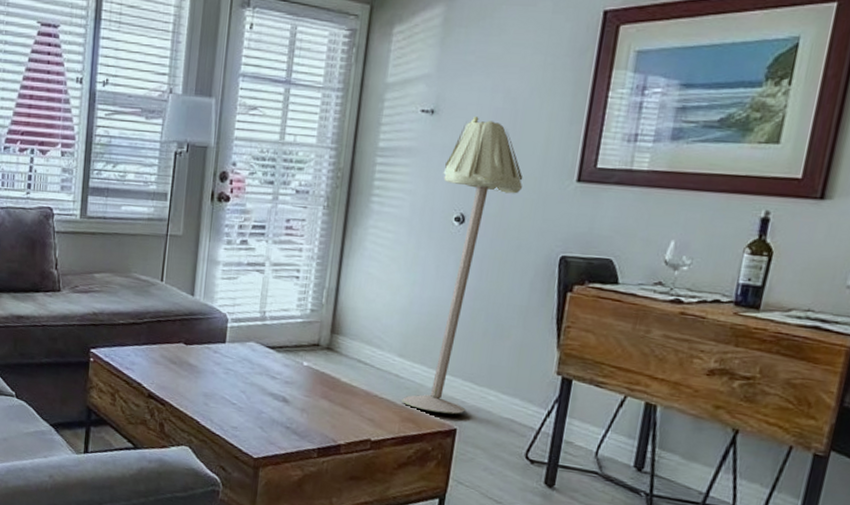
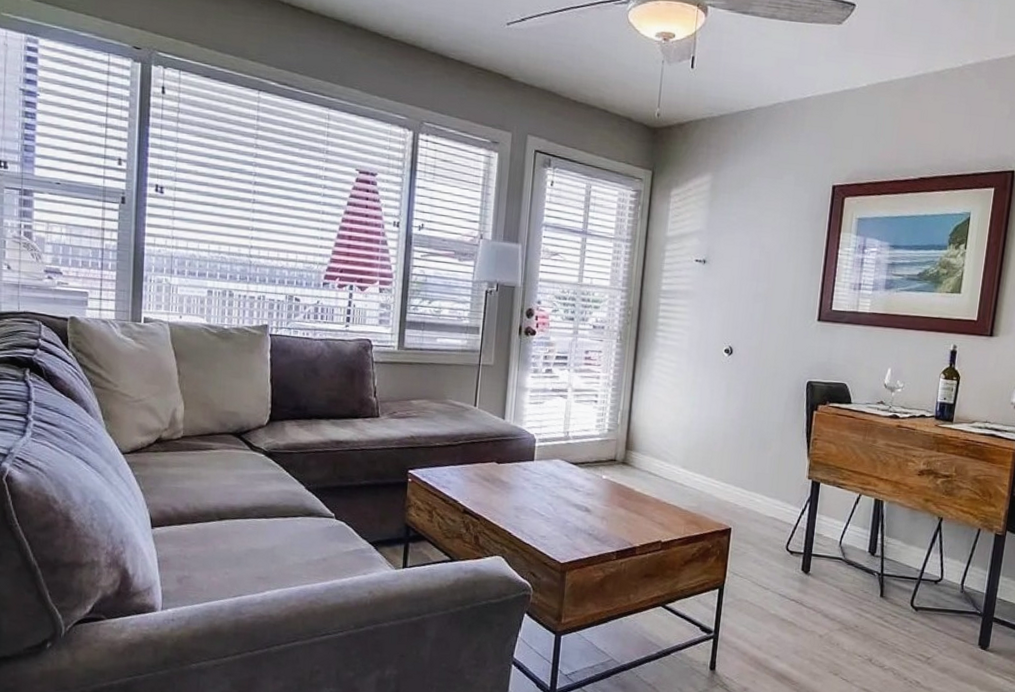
floor lamp: present [402,115,523,414] -> none [686,266,777,516]

